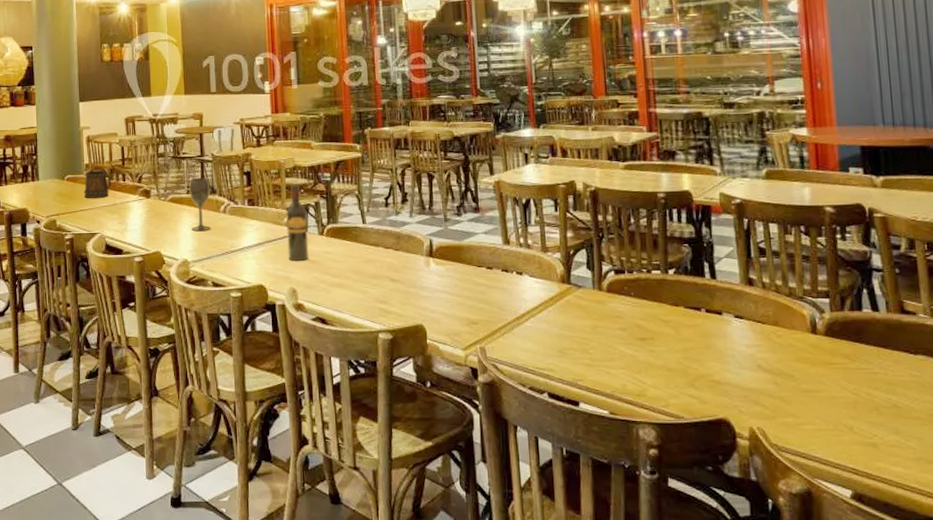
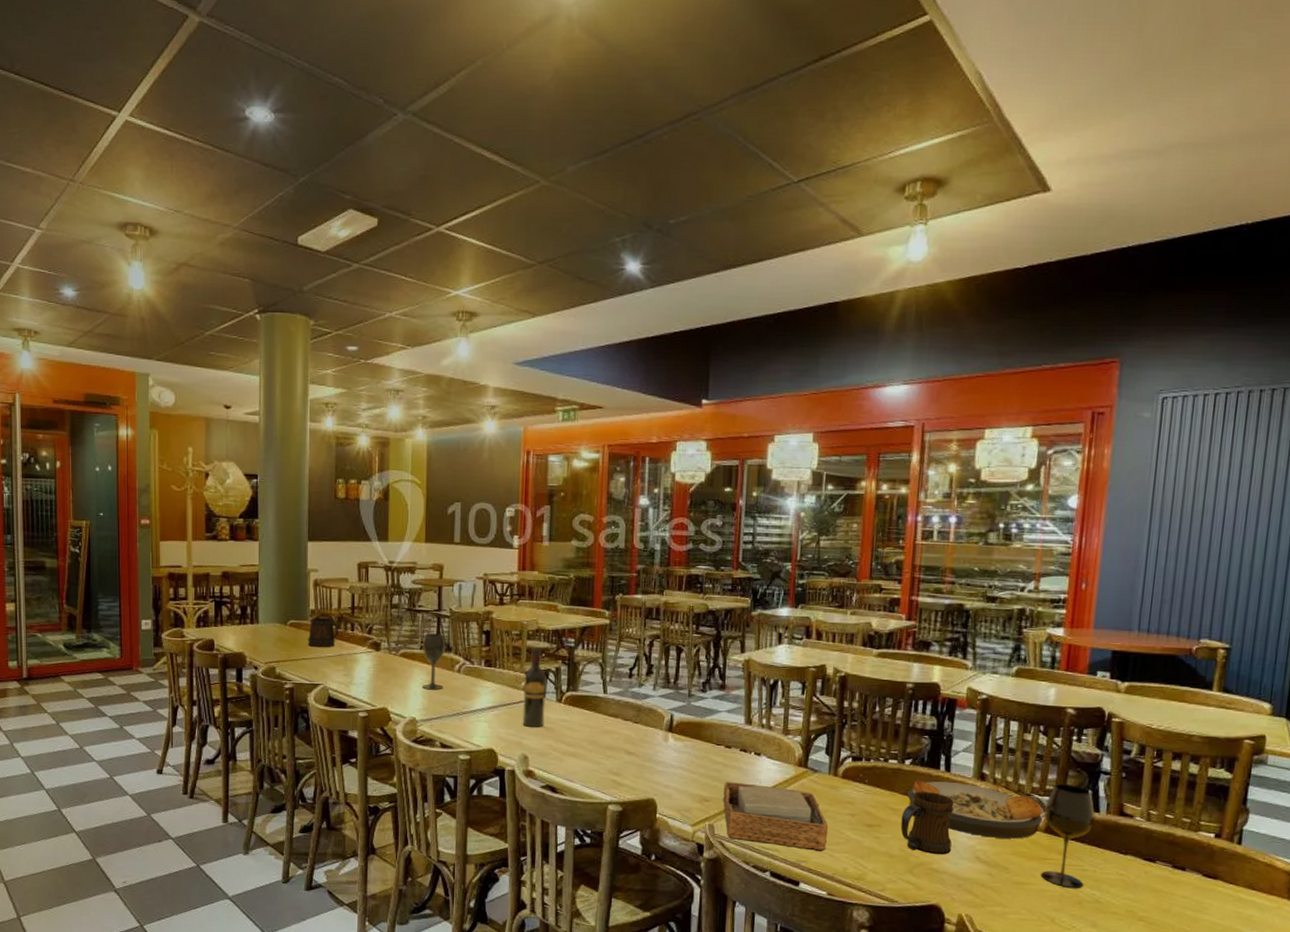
napkin holder: none [490,302,602,370] -> present [723,781,828,852]
beer mug: none [673,300,730,366] -> present [900,791,955,855]
plate: none [675,288,821,344] -> present [907,778,1043,839]
wine glass: none [820,283,877,394] -> present [1041,783,1095,889]

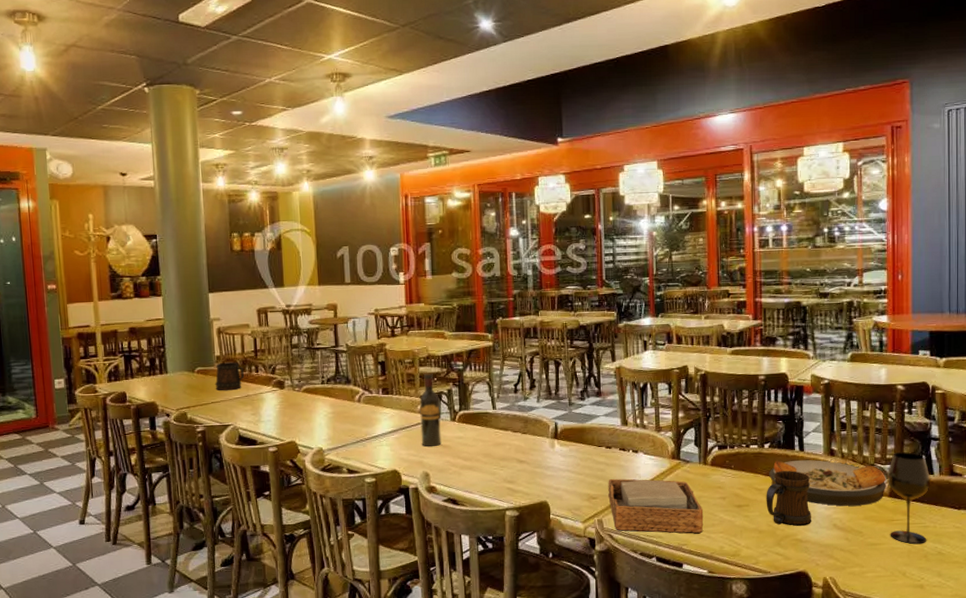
wine glass: present [422,633,446,690] -> none [323,368,346,421]

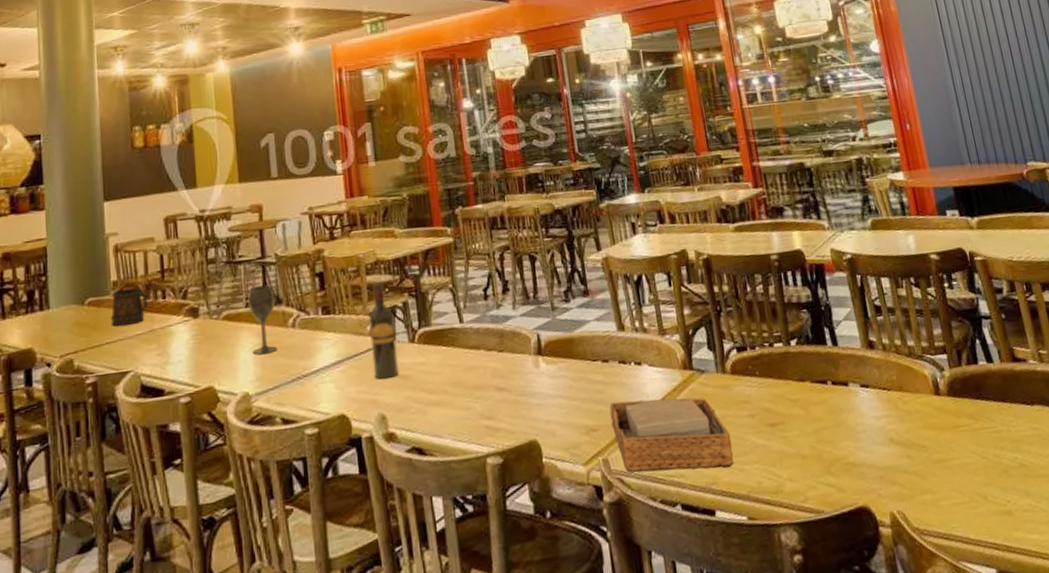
wine glass: none [323,368,346,421] -> present [248,285,278,355]
beer mug: present [766,470,811,527] -> none [802,372,862,446]
plate: present [769,459,886,506] -> none [801,355,942,414]
wine glass: present [887,451,930,545] -> none [939,336,1003,457]

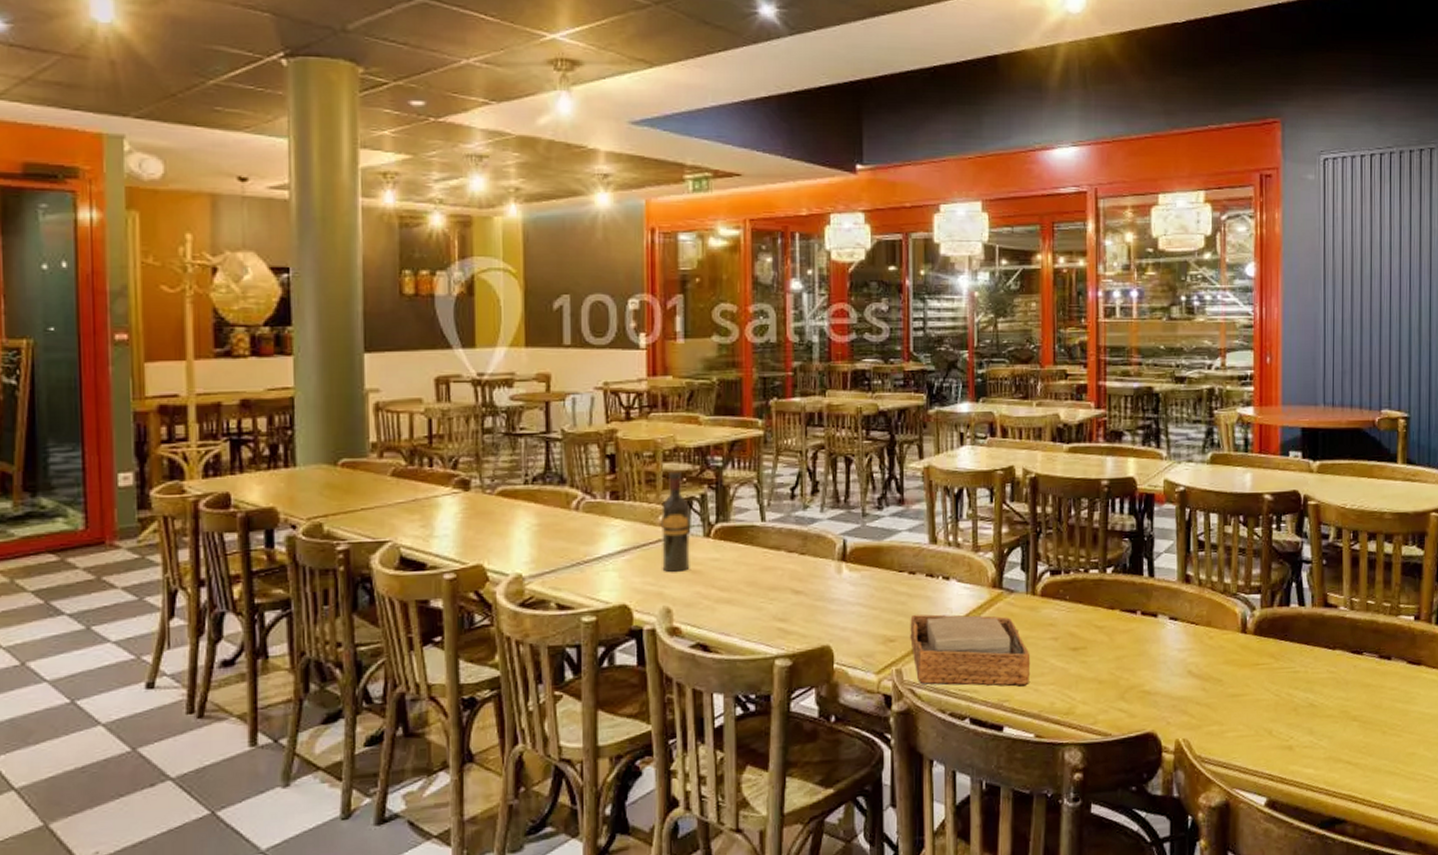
beer mug: present [110,287,148,327] -> none [367,451,413,493]
wine glass: present [248,285,278,355] -> none [527,462,558,536]

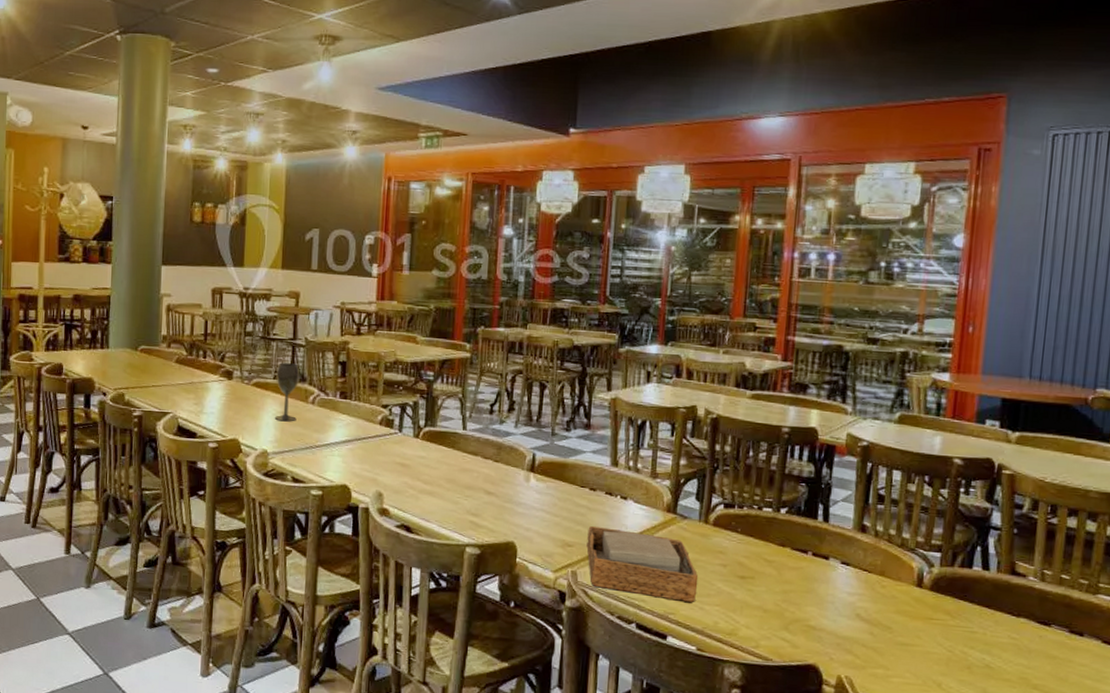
wine glass: none [527,462,558,536] -> present [275,362,300,422]
wine bottle: present [661,471,690,573] -> none [377,380,404,465]

